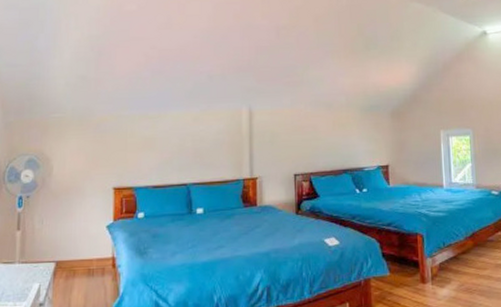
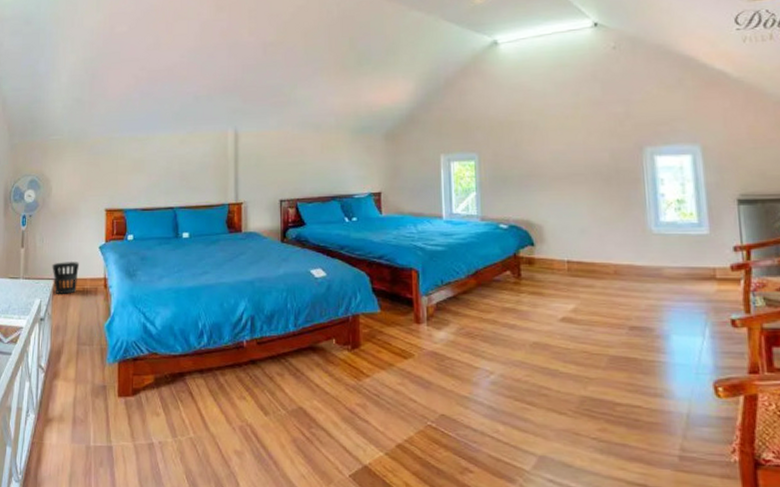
wastebasket: none [53,242,84,277] -> present [52,262,79,294]

